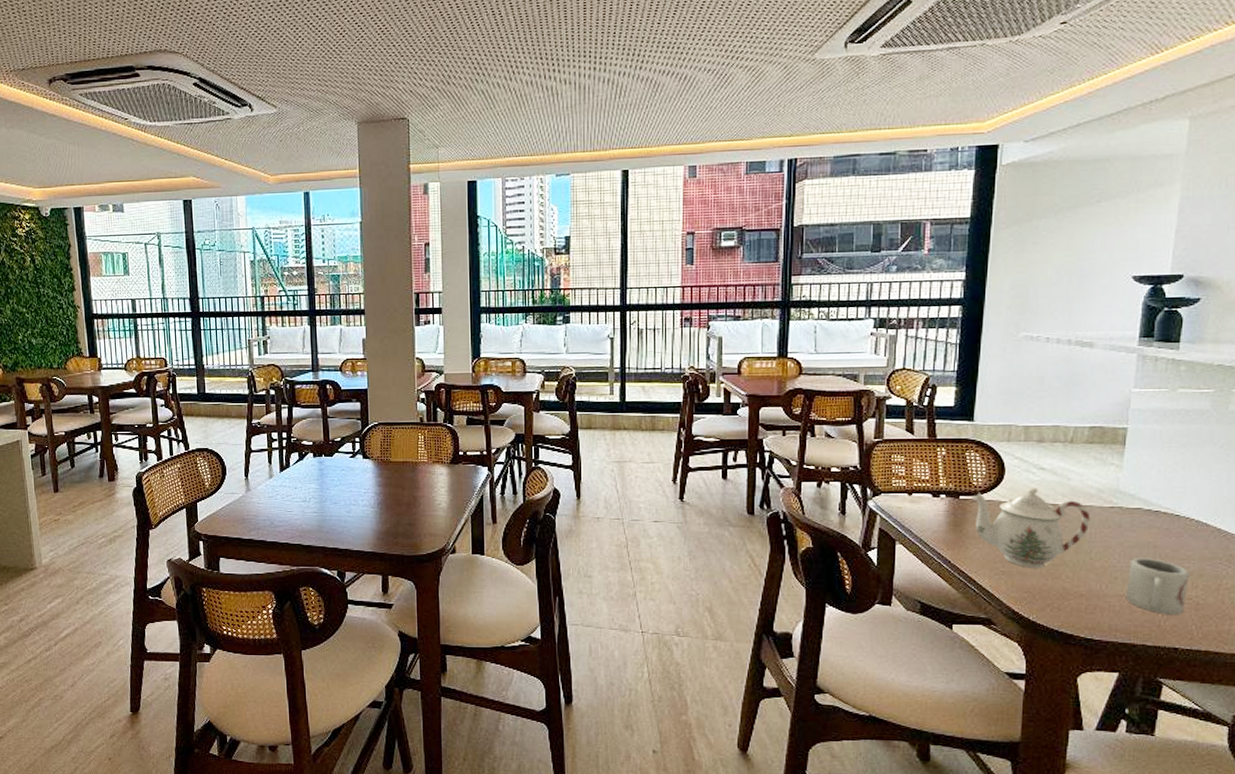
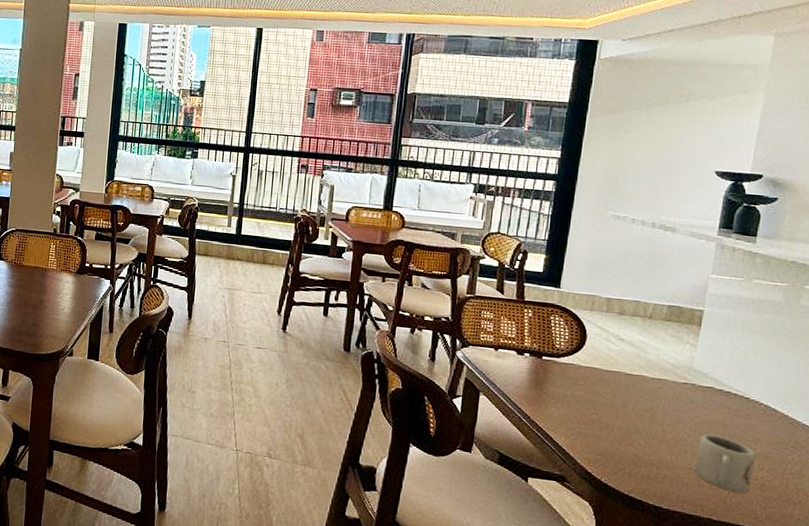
teapot: present [971,488,1091,568] -> none [553,355,665,433]

